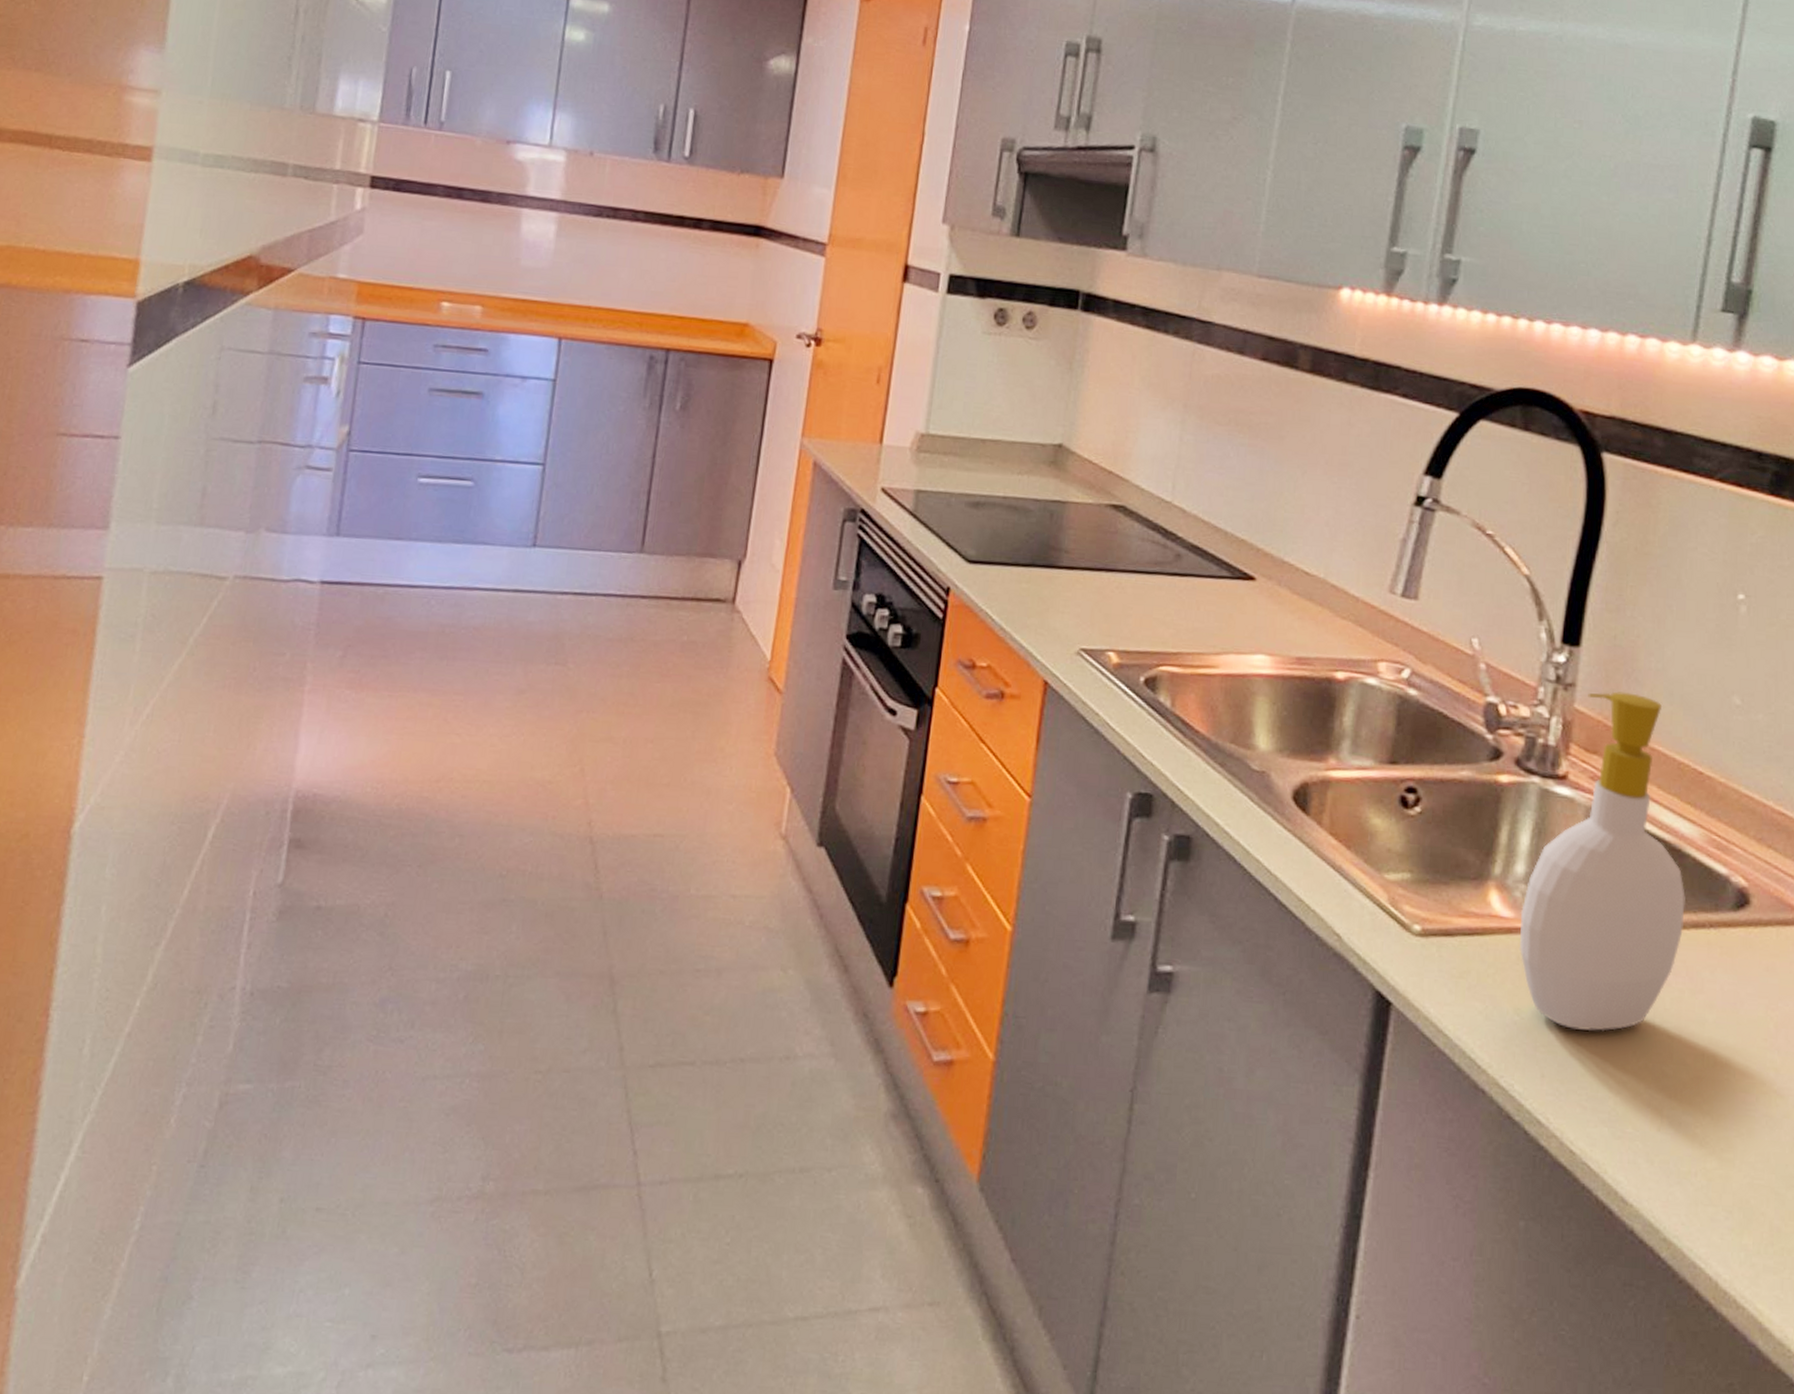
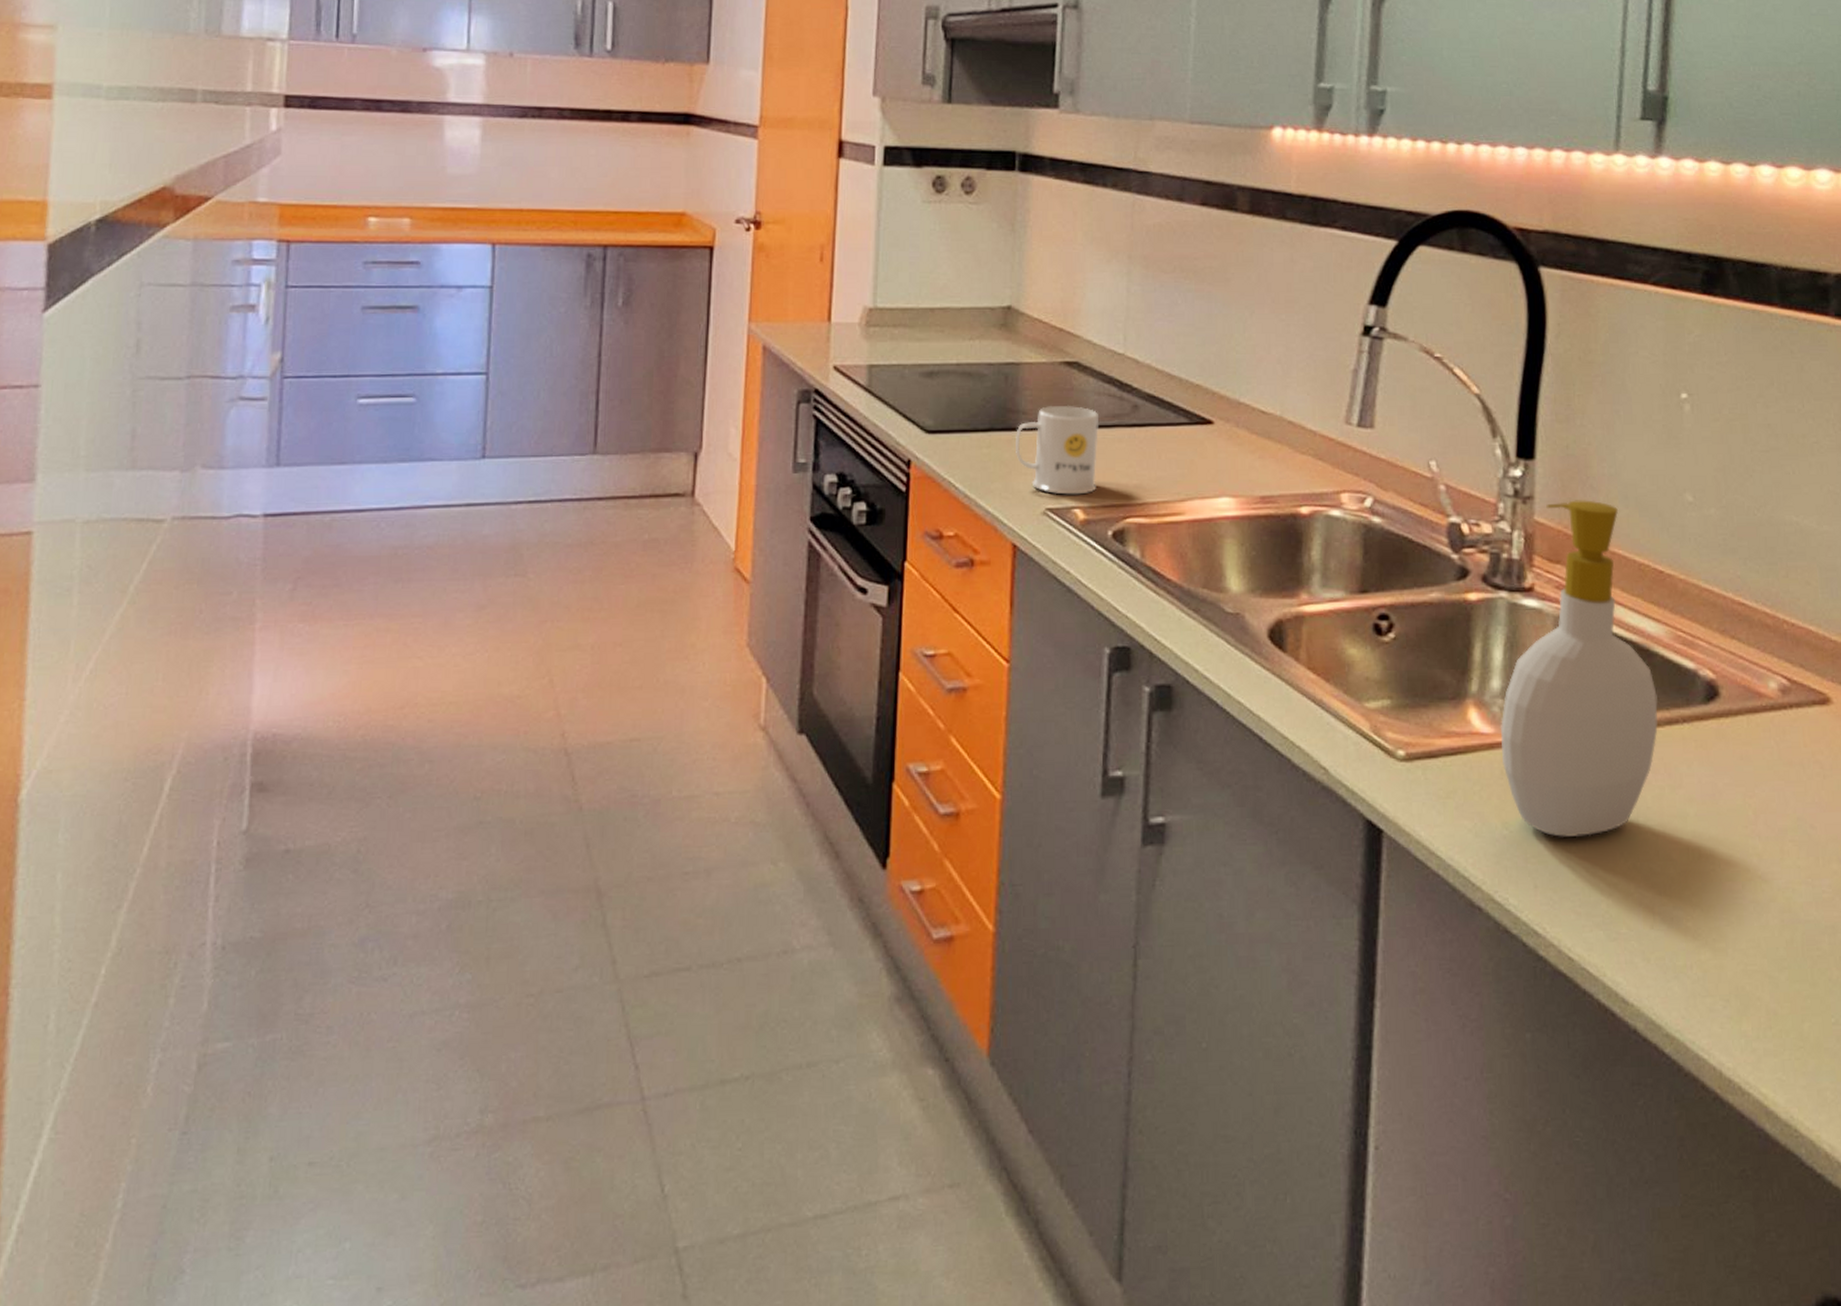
mug: none [1055,547,1141,638] -> present [1016,405,1100,495]

